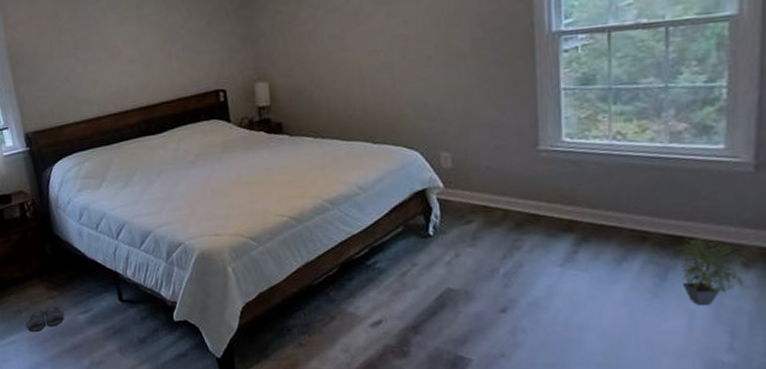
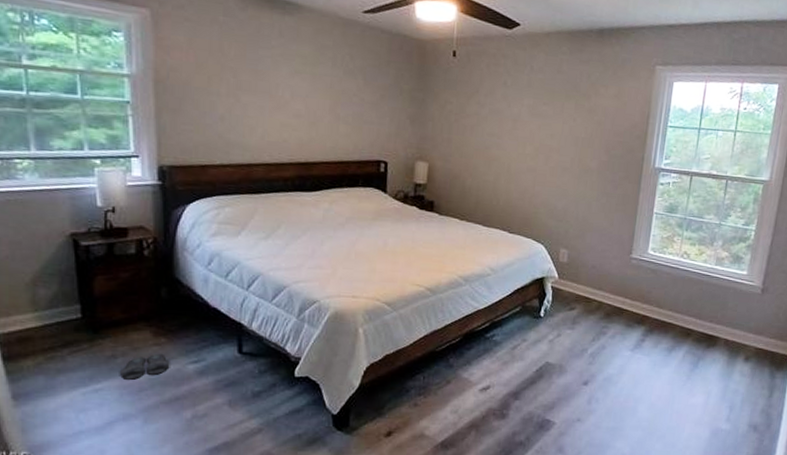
potted plant: present [669,236,751,305] -> none [702,336,750,387]

